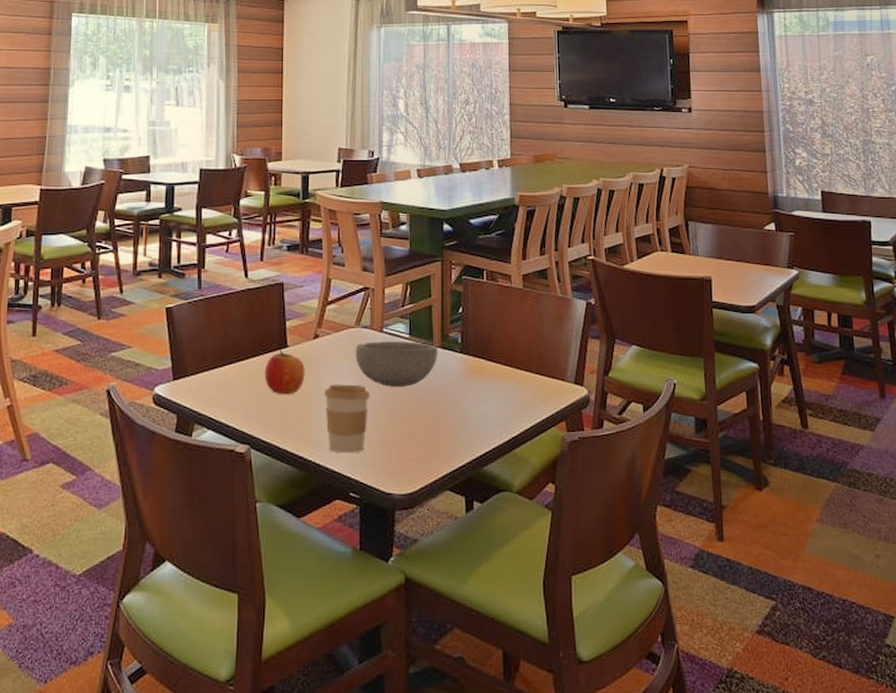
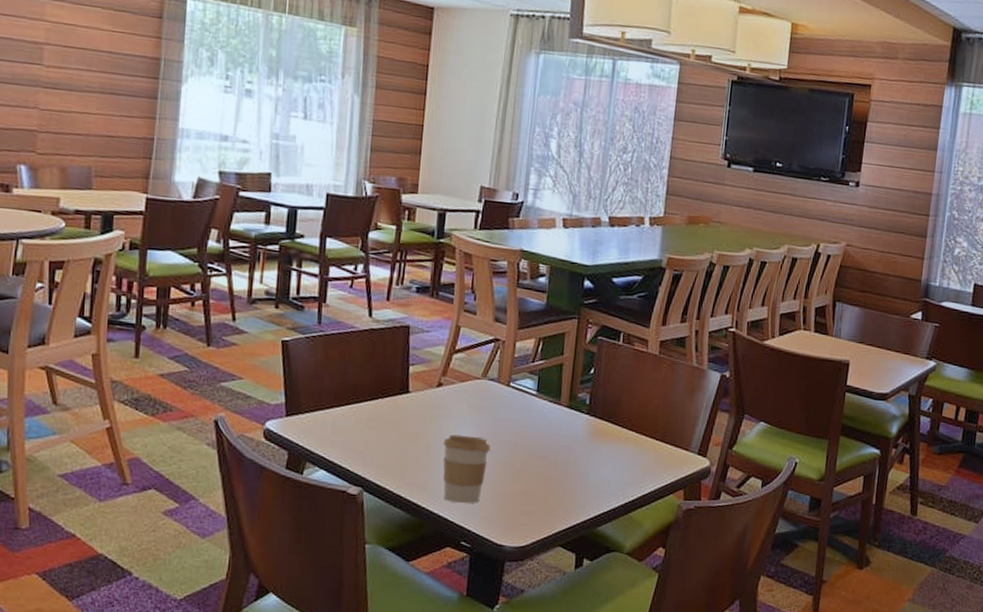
apple: present [264,350,305,395] -> none [382,395,426,442]
bowl: present [355,341,438,387] -> none [478,395,565,443]

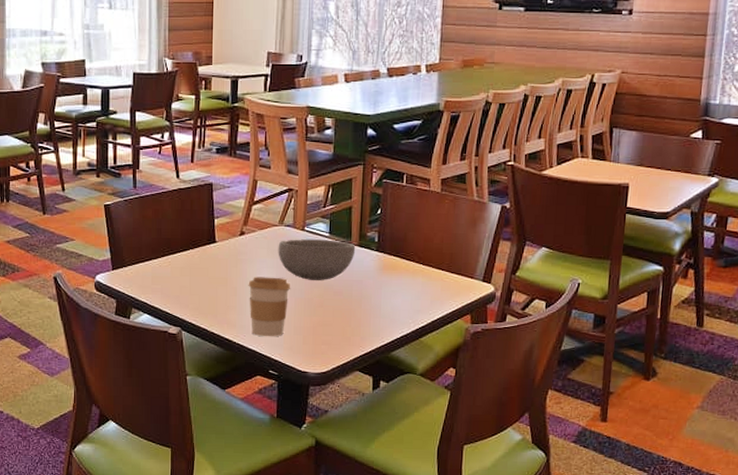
bowl: none [478,395,565,443] -> present [278,239,356,280]

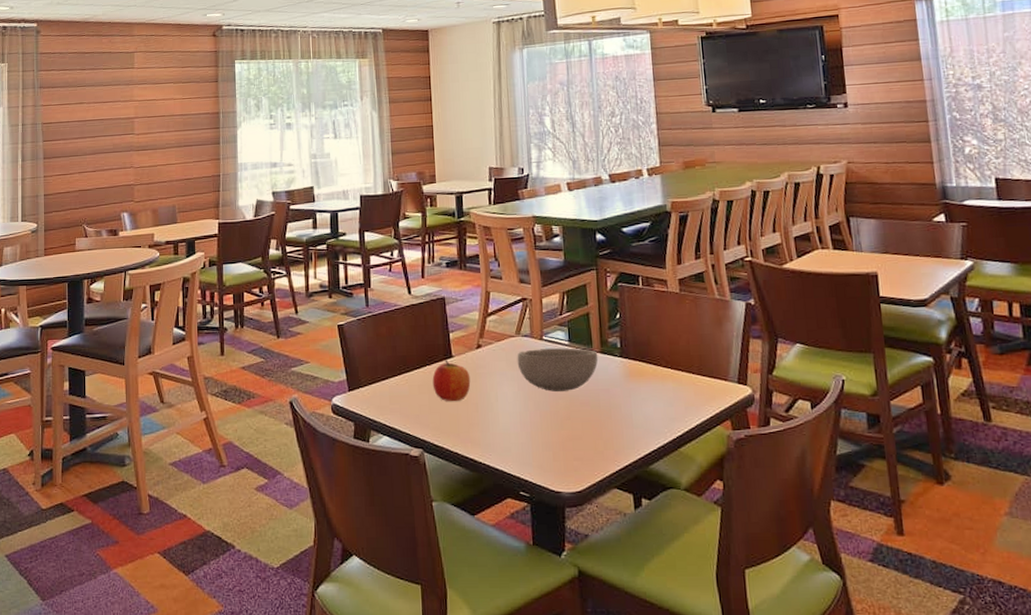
apple: none [194,245,232,285] -> present [432,360,471,402]
coffee cup: present [248,277,291,337] -> none [489,390,535,455]

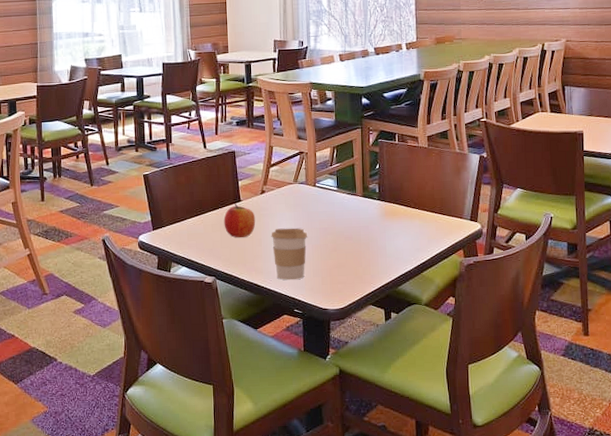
coffee cup: none [489,390,535,455] -> present [271,228,308,280]
bowl: present [517,348,599,392] -> none [294,193,361,229]

